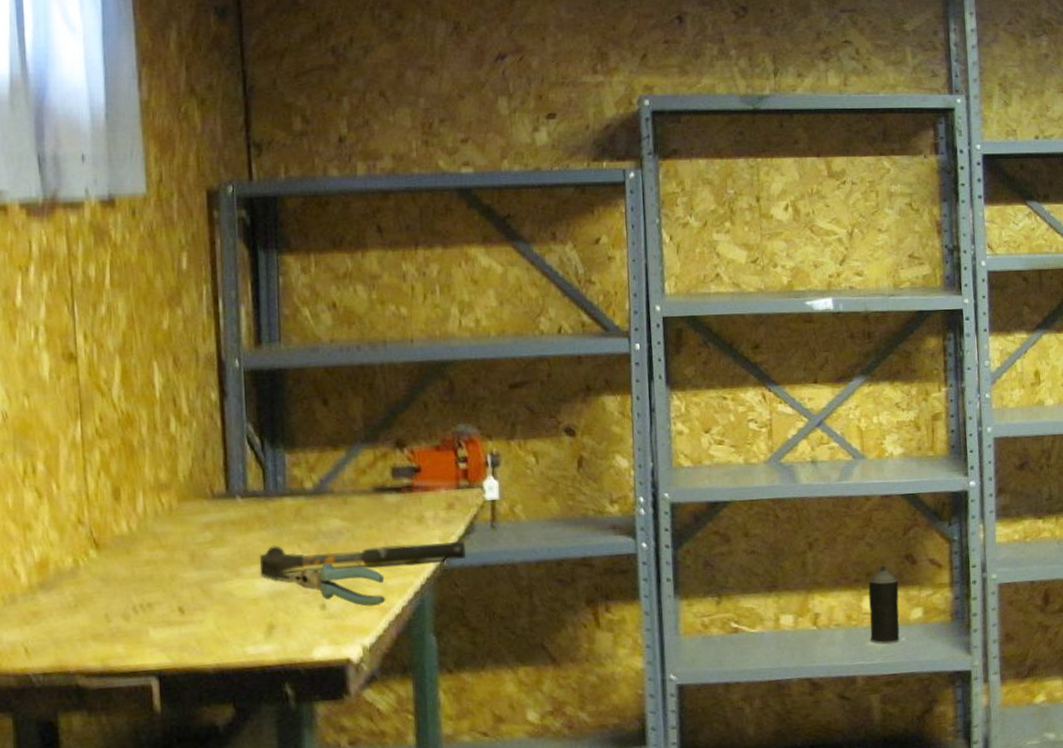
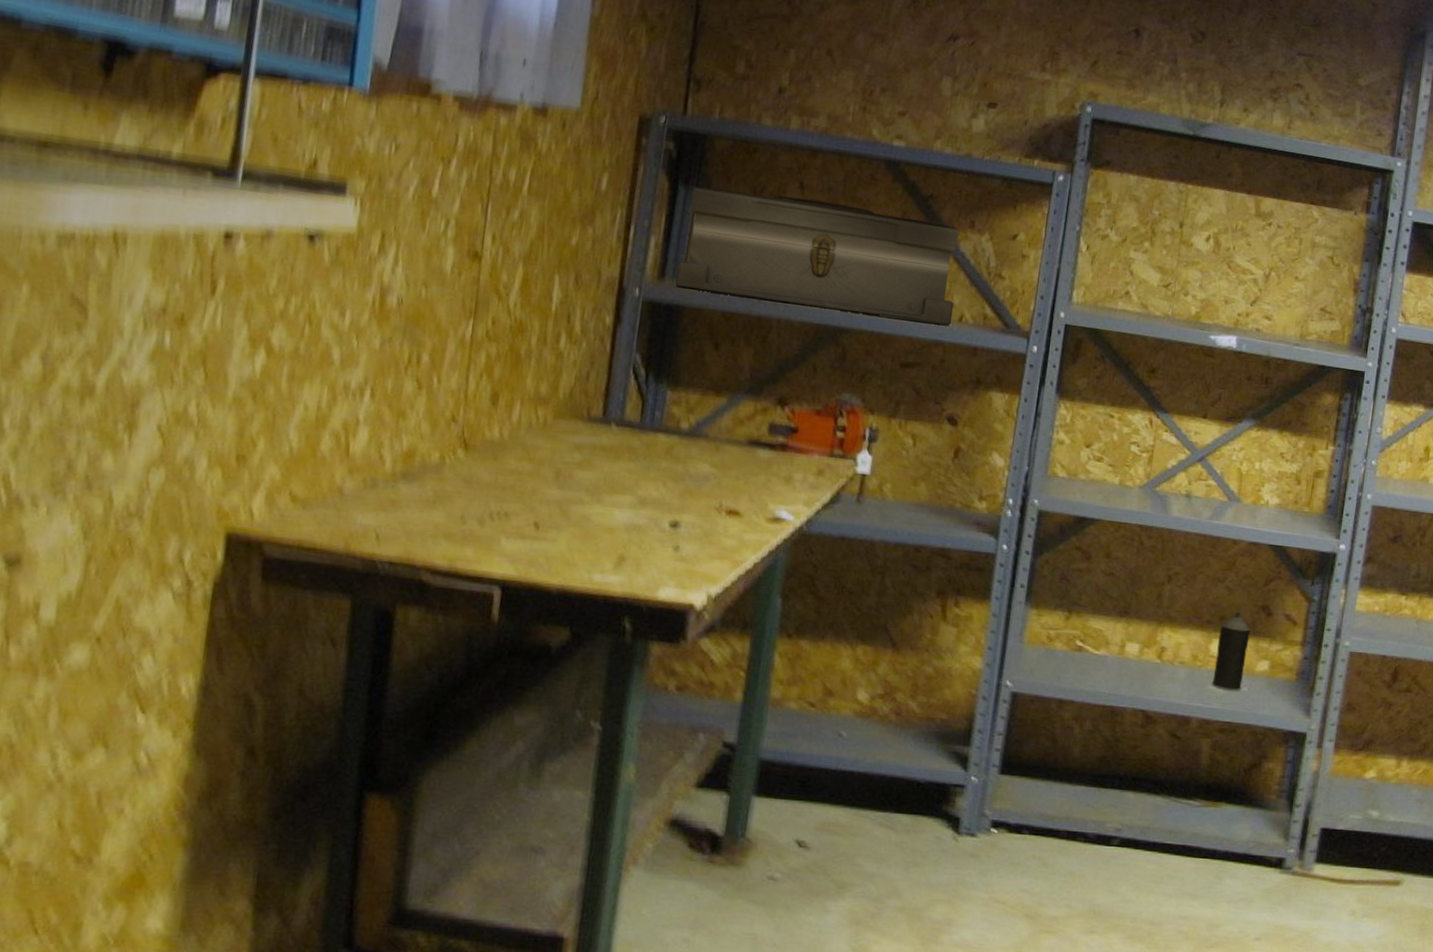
claw hammer: present [259,540,467,582] -> none [621,479,829,528]
tool box: none [272,240,552,351] -> present [675,187,960,327]
pliers: present [289,563,386,607] -> none [649,506,743,558]

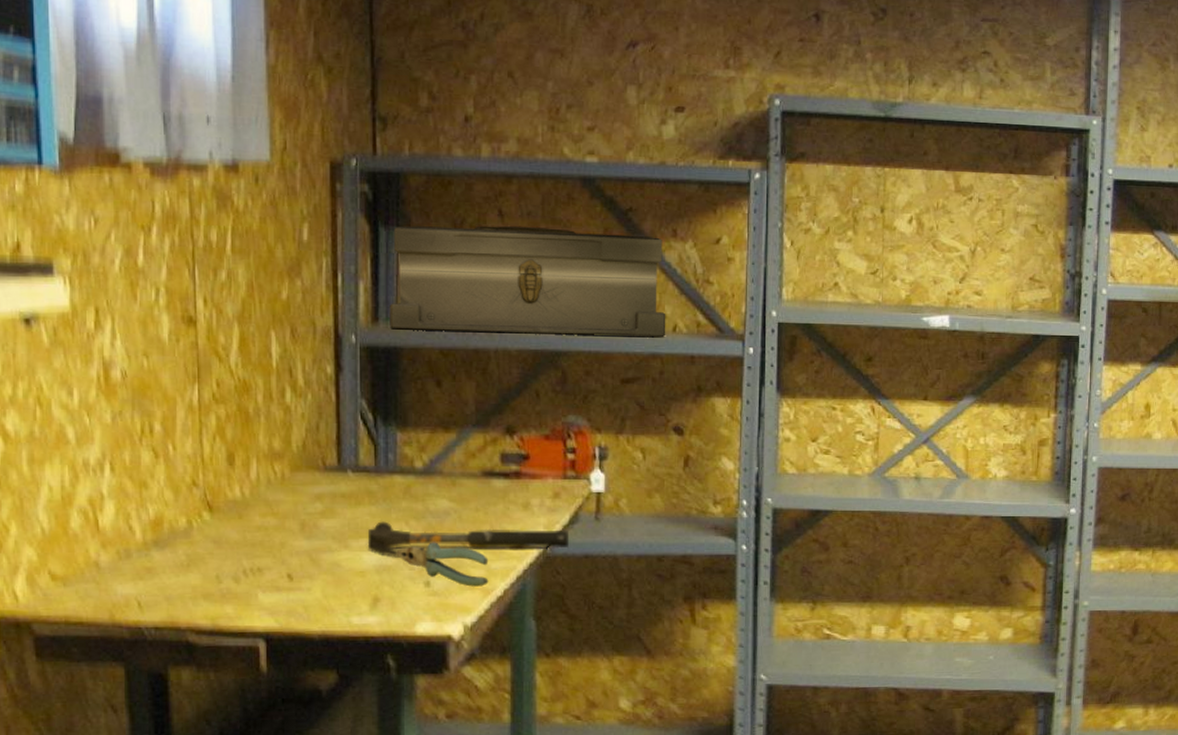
claw hammer: none [621,479,829,528] -> present [367,521,570,558]
pliers: none [649,506,743,558] -> present [396,542,489,587]
spray can: present [1212,612,1251,692] -> none [959,585,991,662]

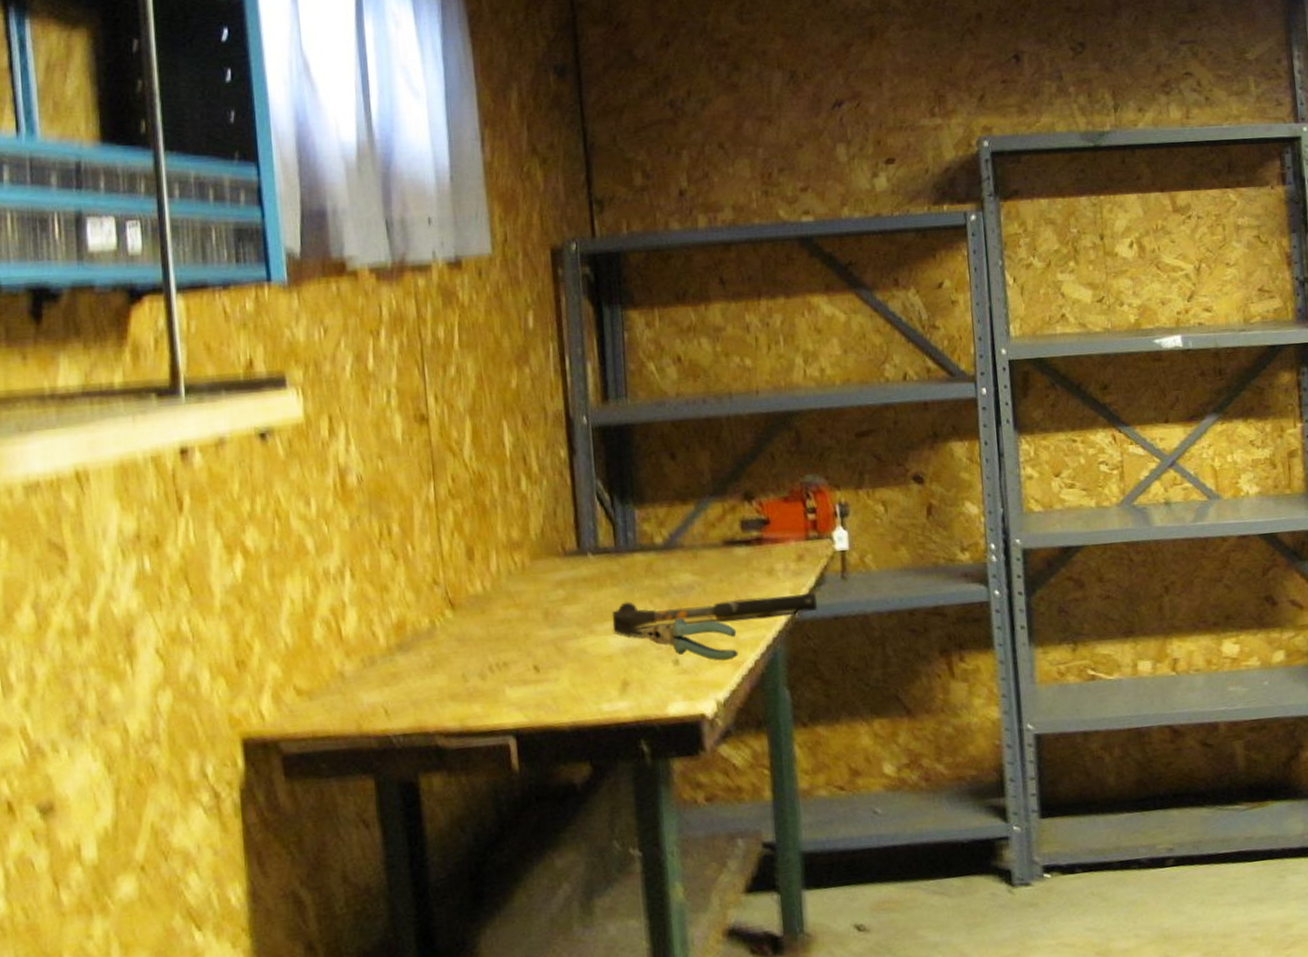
tool box: present [389,225,666,338] -> none [618,288,897,407]

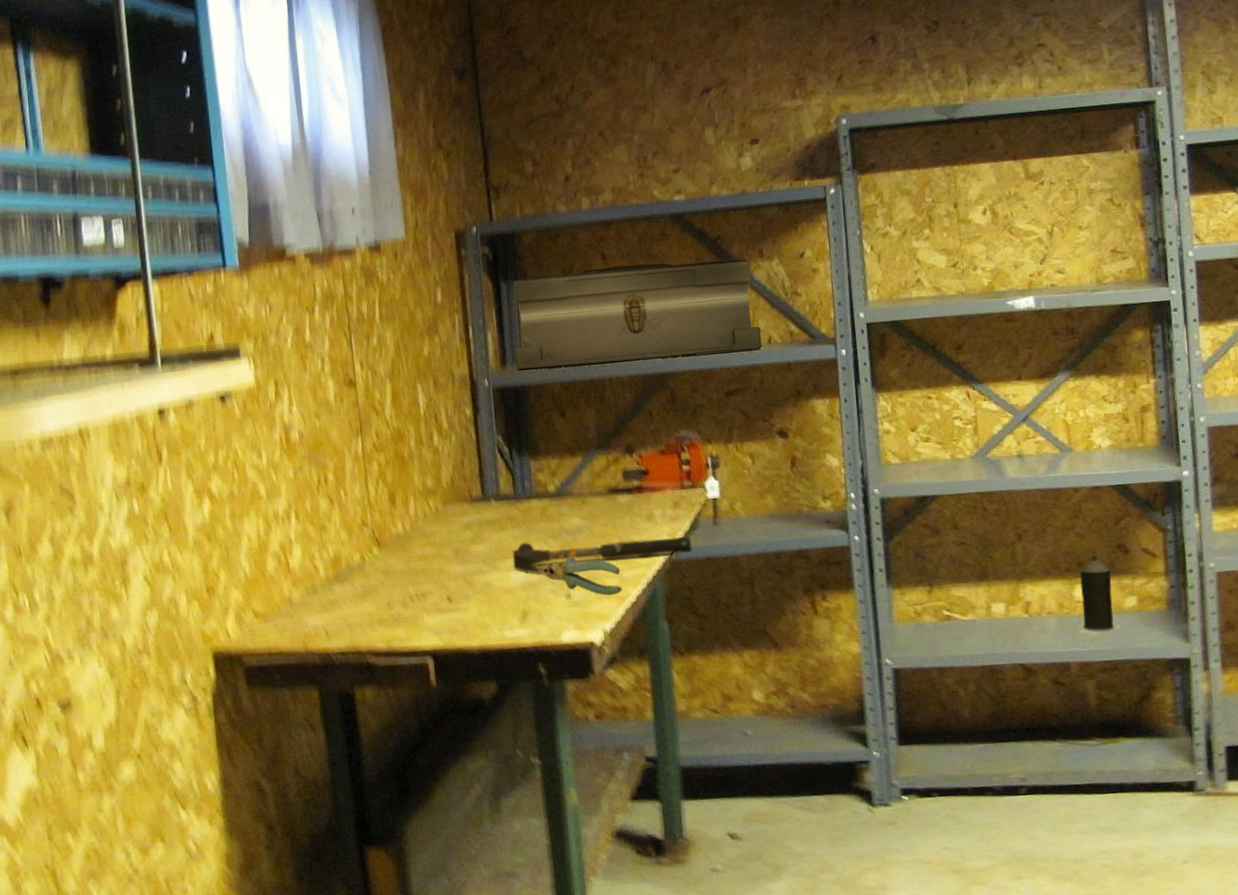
tool box: none [618,288,897,407] -> present [513,259,763,371]
spray can: none [1227,608,1262,689] -> present [1079,555,1114,632]

